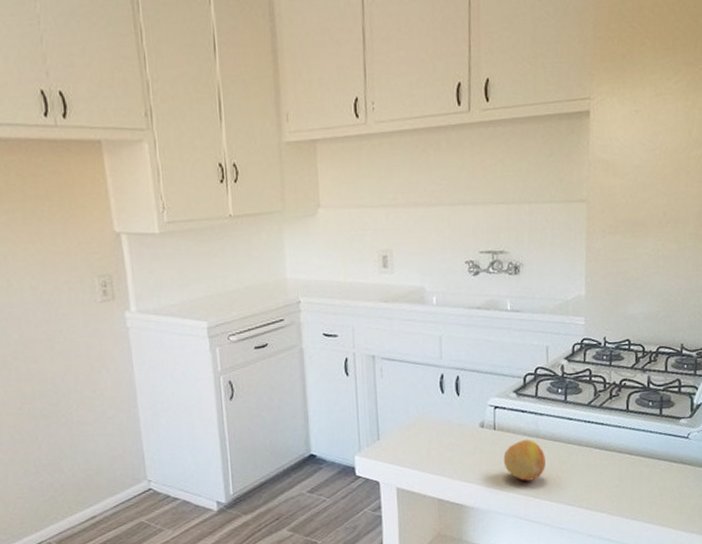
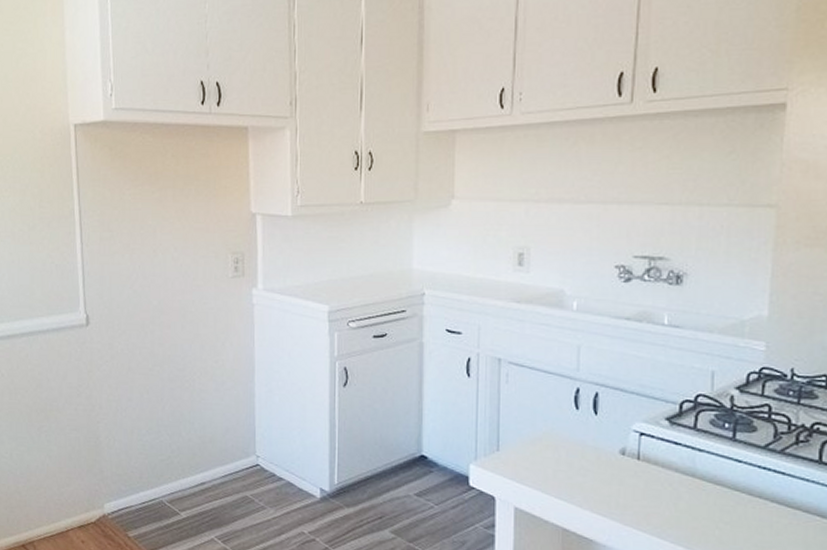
fruit: present [503,439,546,481] -> none [647,476,702,527]

